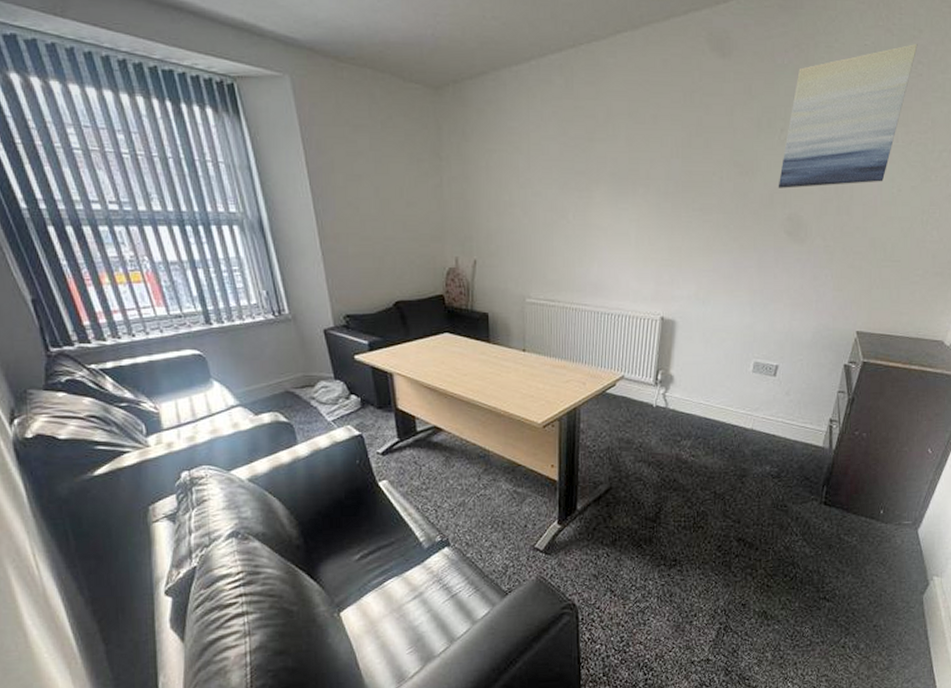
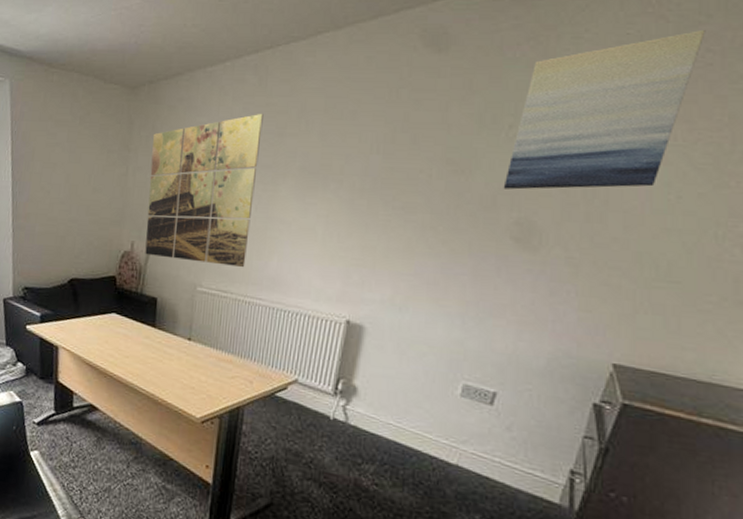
wall art: none [464,118,573,276] -> present [145,114,263,268]

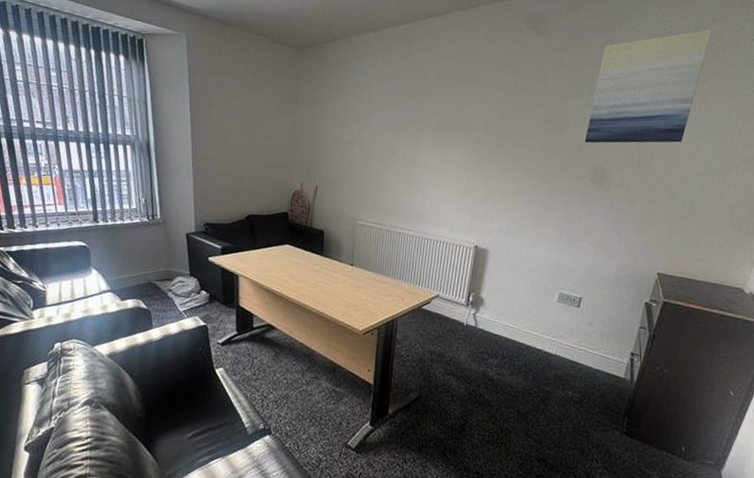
wall art: present [145,114,263,268] -> none [313,76,408,204]

